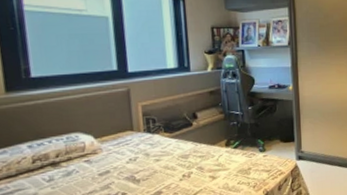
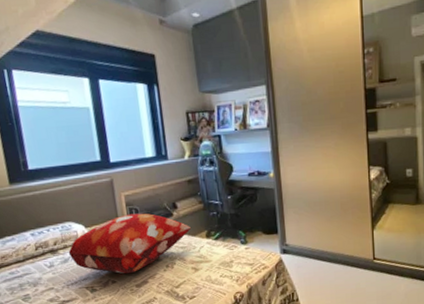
decorative pillow: none [72,123,210,185] -> present [68,213,191,274]

